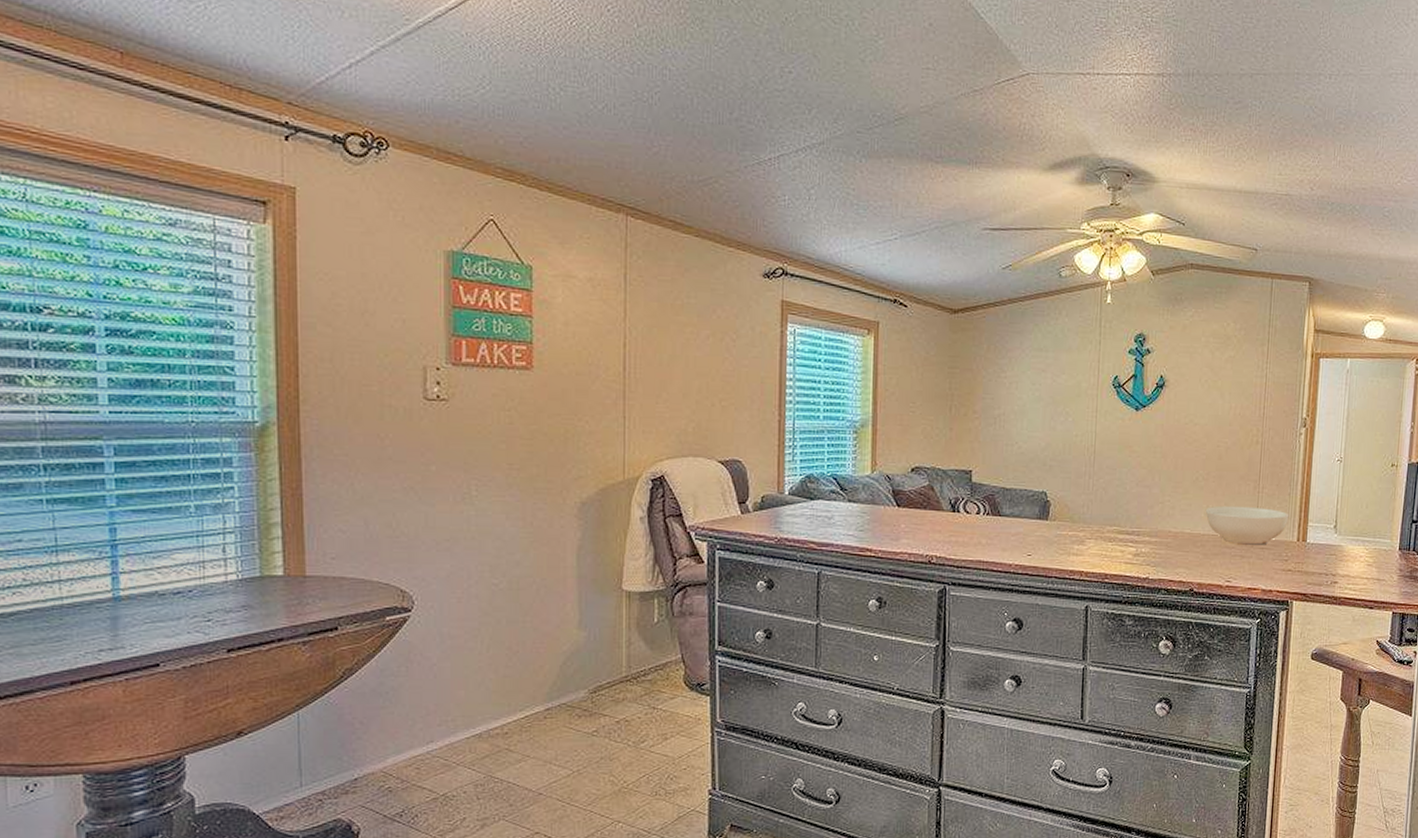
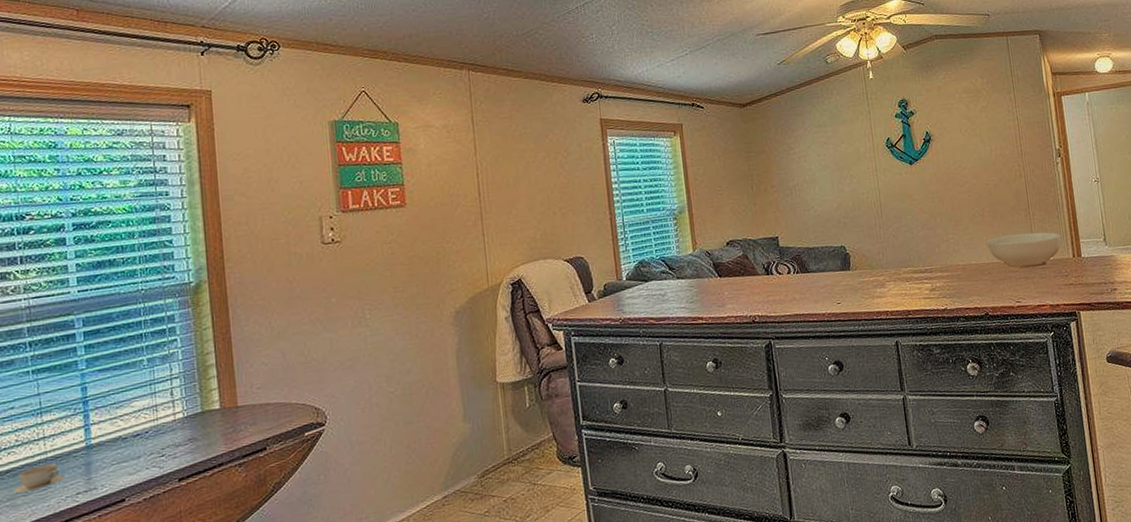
teacup: none [17,612,84,641] -> present [12,463,65,494]

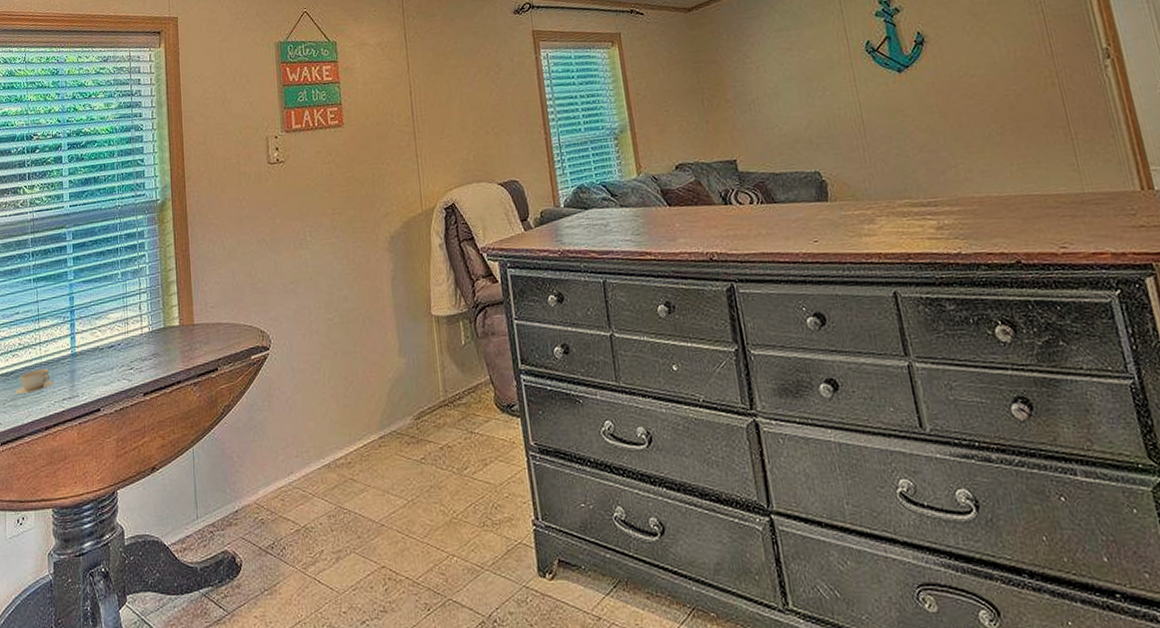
bowl: present [986,232,1062,268] -> none [1010,156,1122,202]

